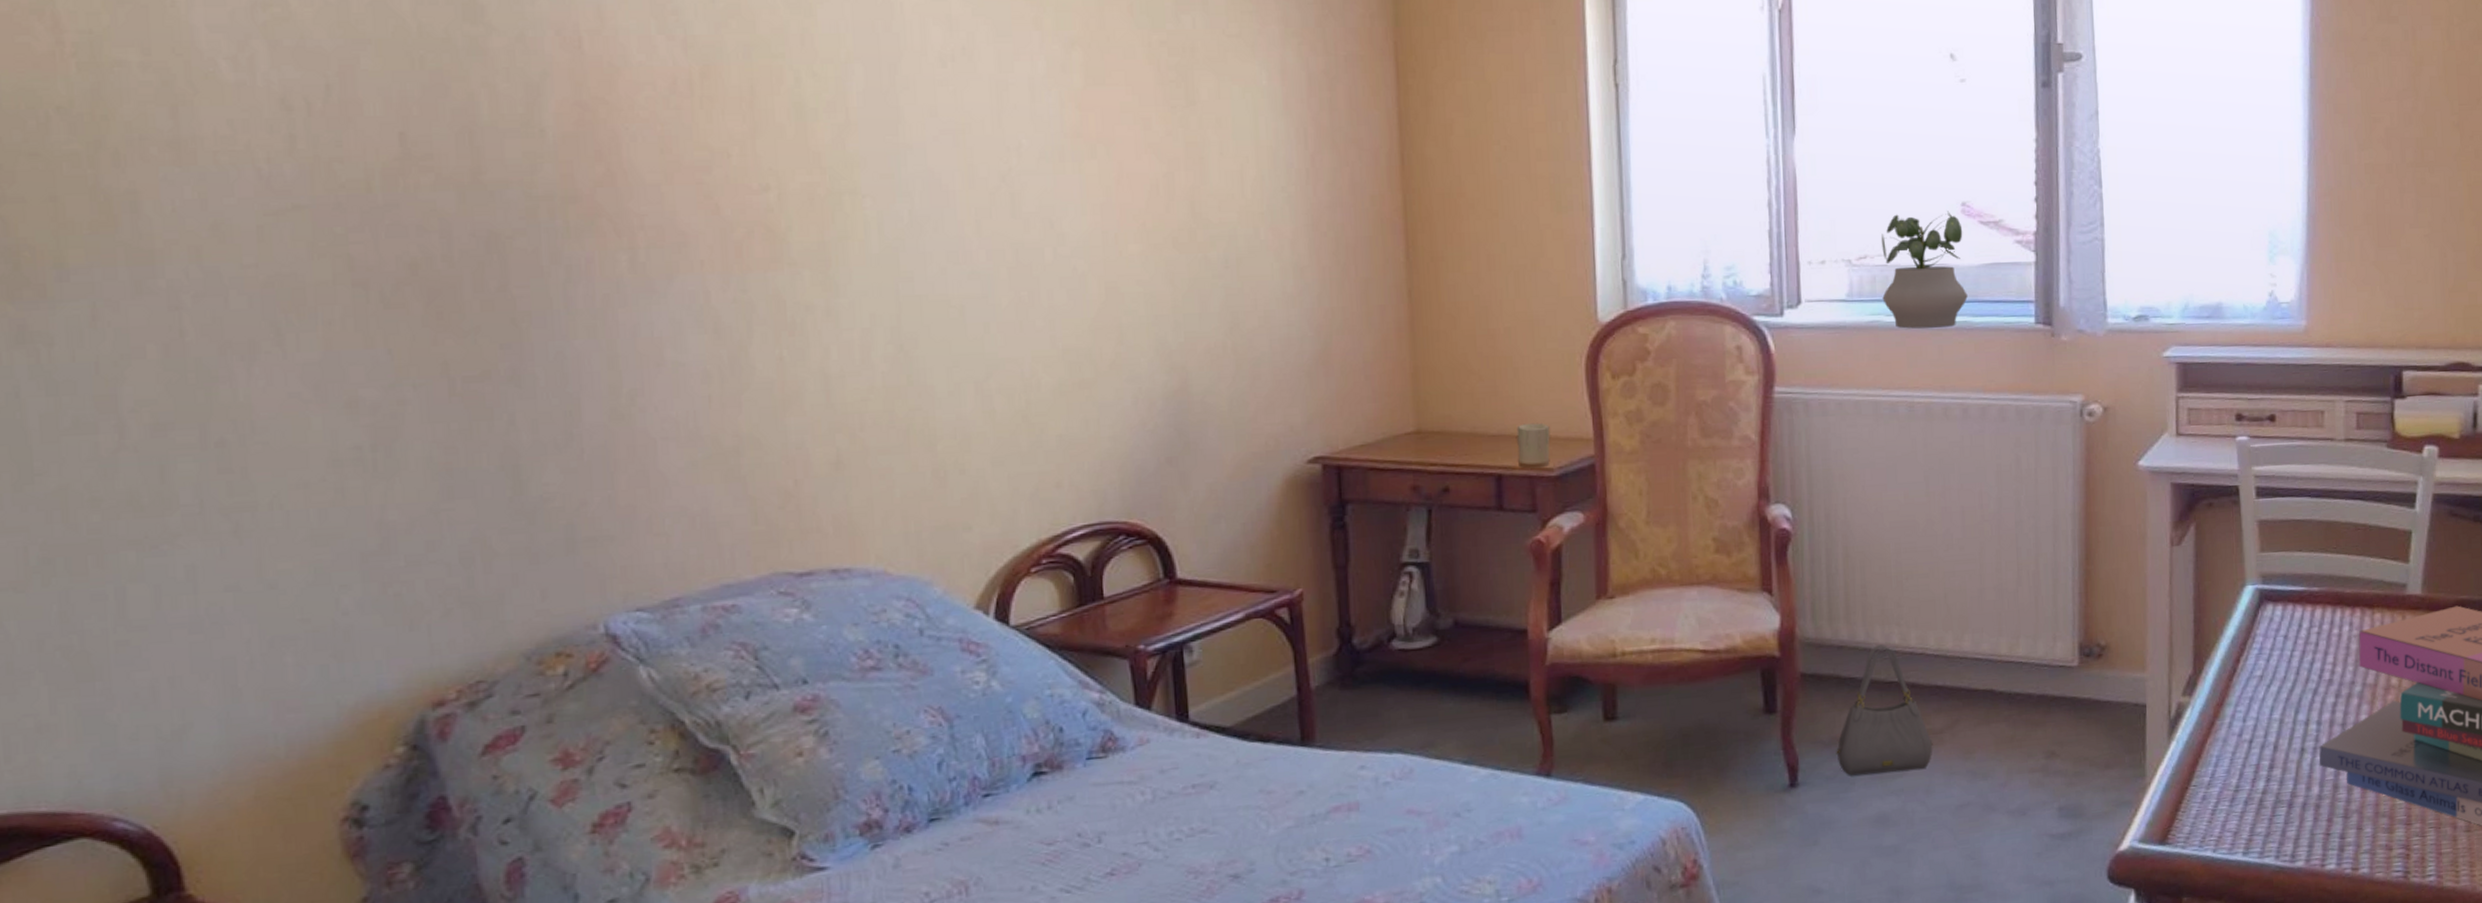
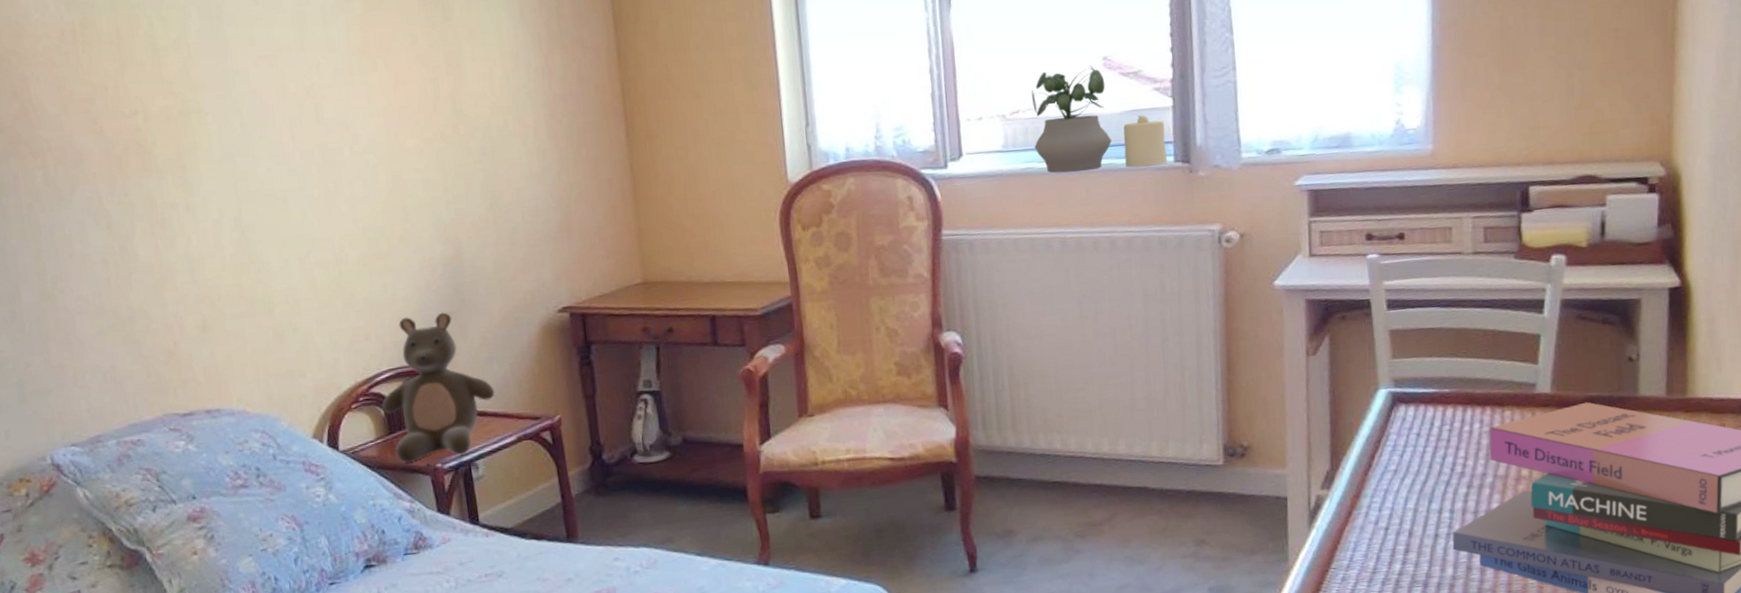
stuffed bear: none [1071,457,1220,642] -> present [382,312,495,462]
candle: present [1516,423,1551,469] -> none [725,270,755,310]
handbag: present [1836,644,1933,776] -> none [1009,450,1095,563]
candle: none [1980,269,2029,328] -> present [1123,115,1168,168]

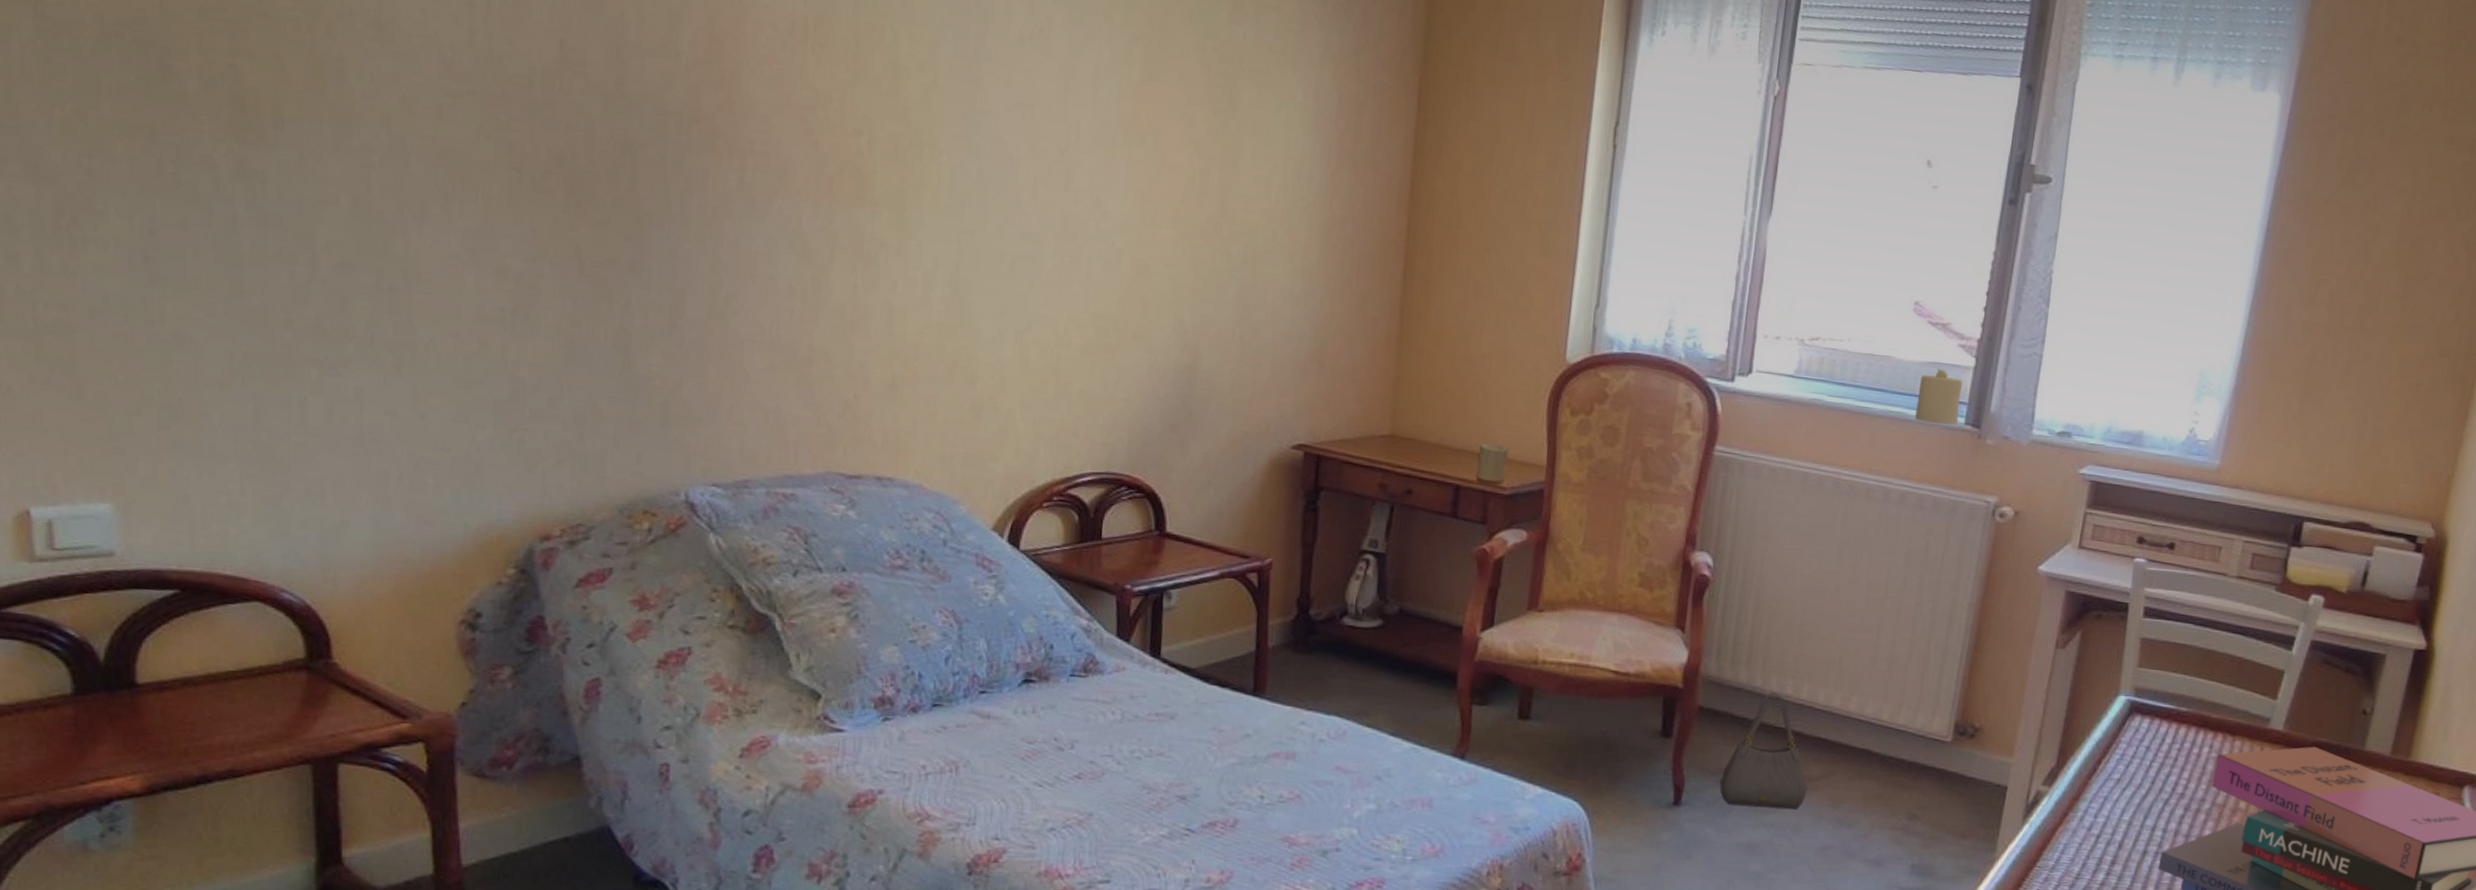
stuffed bear: present [382,312,495,462] -> none [1077,420,1206,580]
candle: none [725,270,755,310] -> present [1476,443,1509,486]
handbag: none [1009,450,1095,563] -> present [1719,693,1808,809]
potted plant: present [1031,65,1112,174] -> none [1827,303,1912,416]

